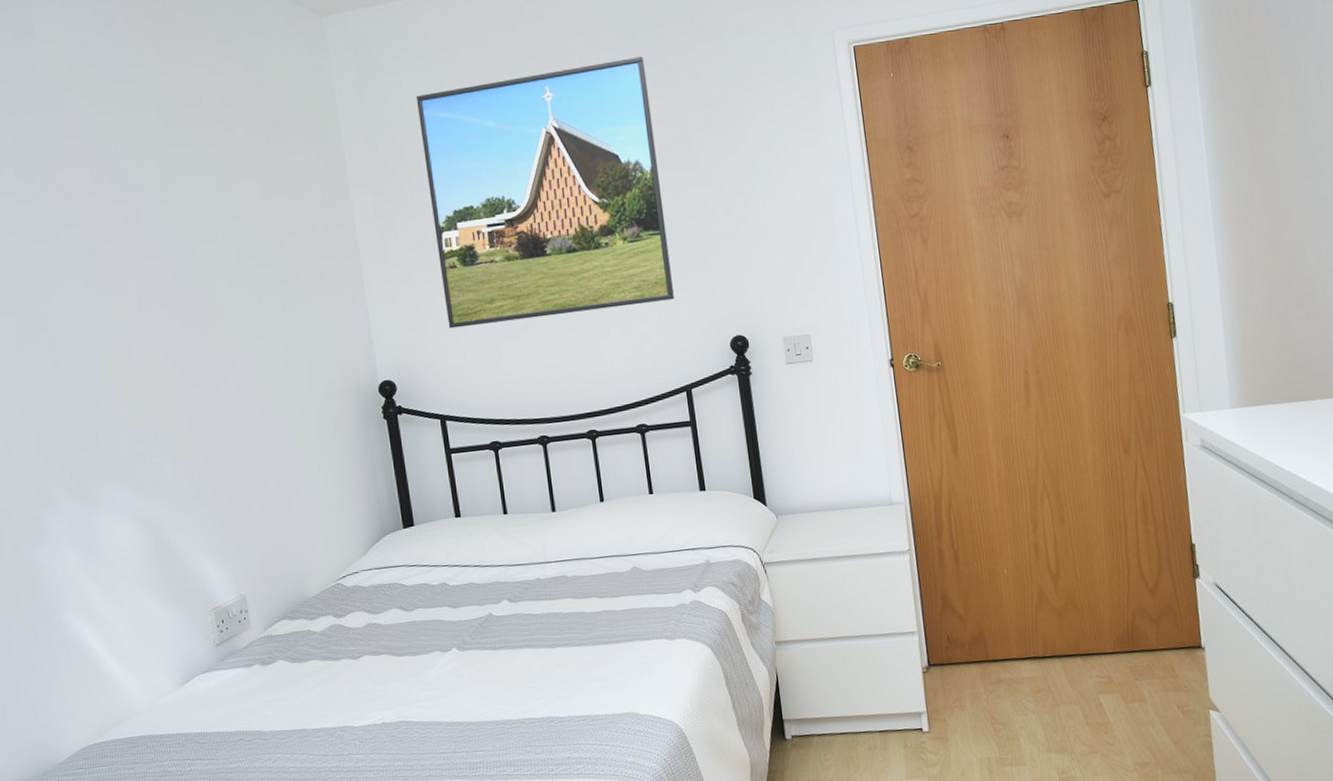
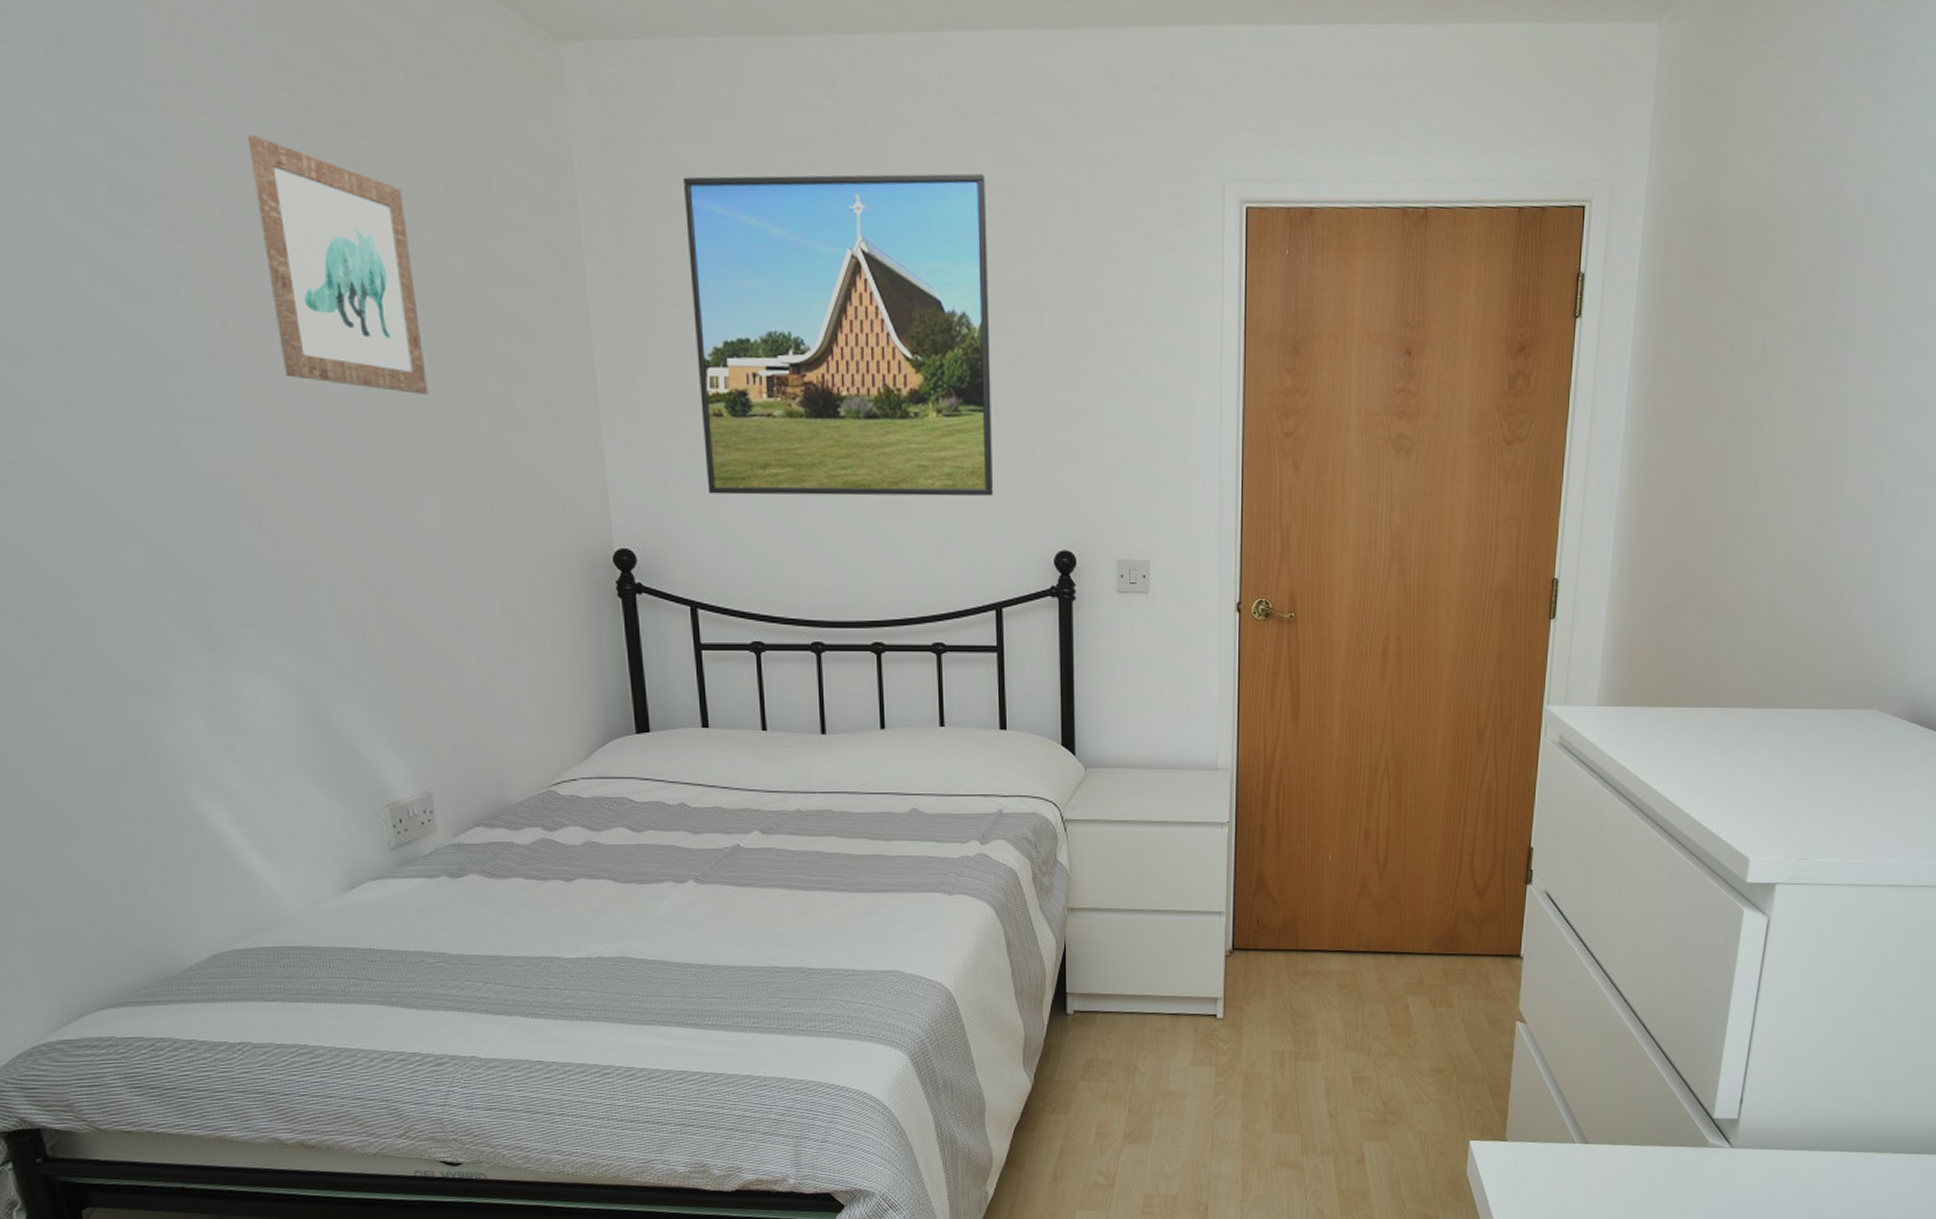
wall art: none [108,116,236,285] -> present [248,134,428,394]

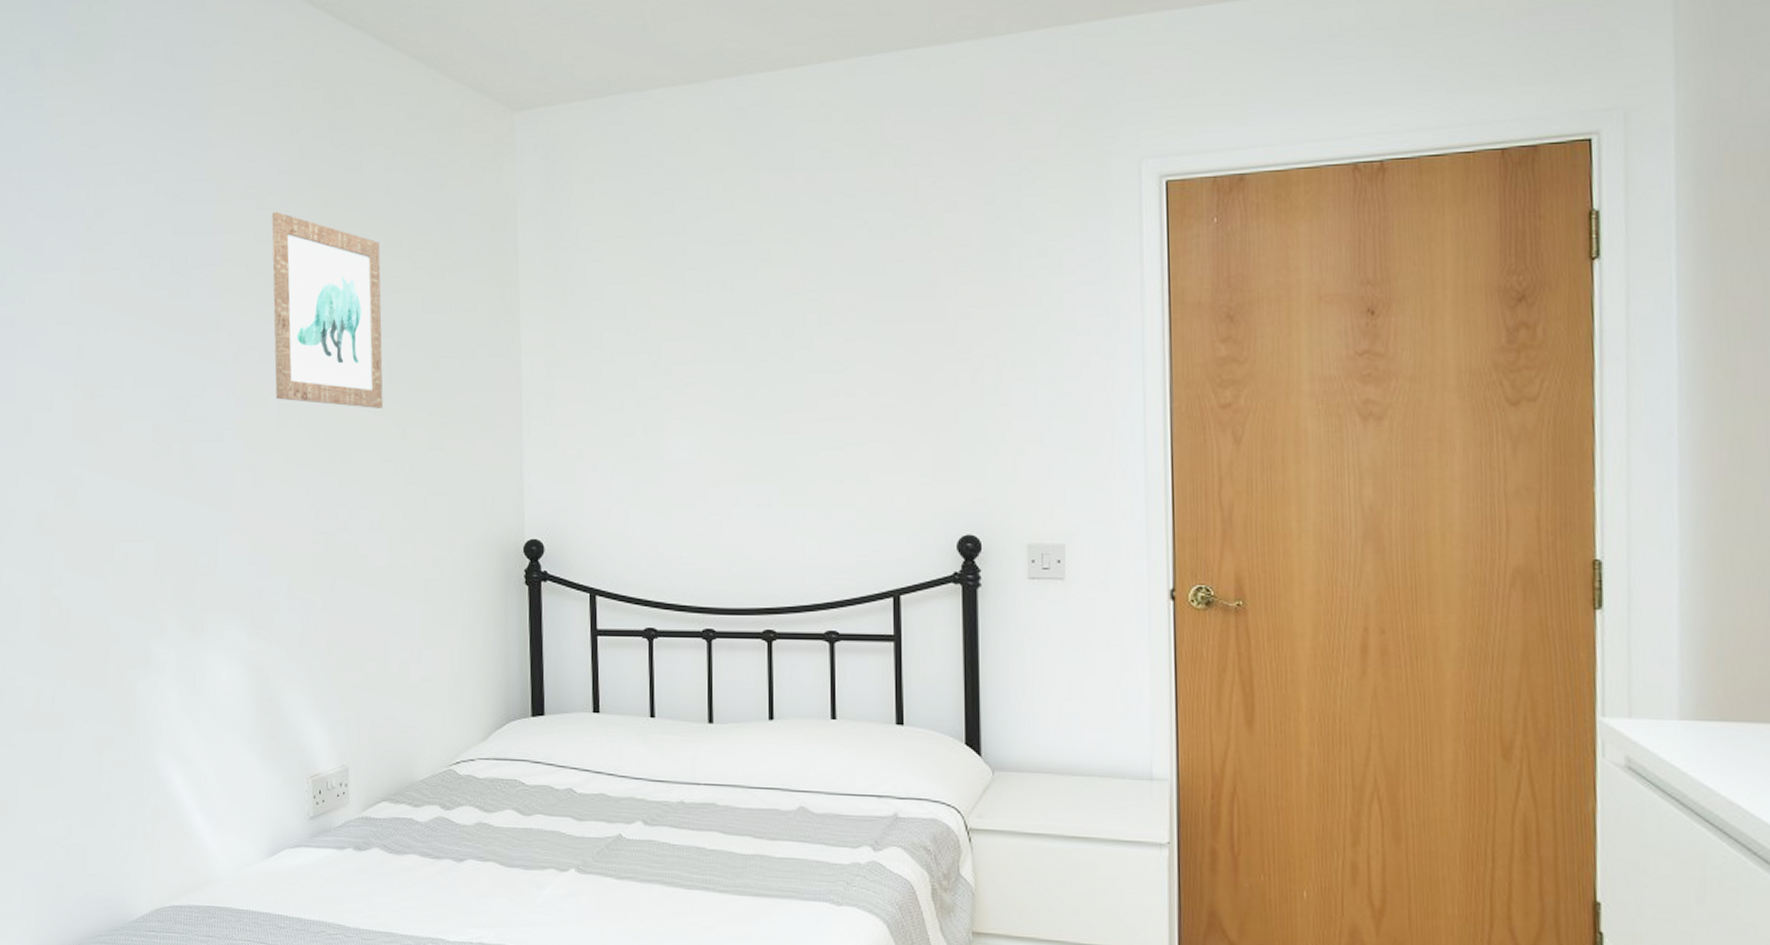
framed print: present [682,173,993,497] -> none [607,178,891,487]

